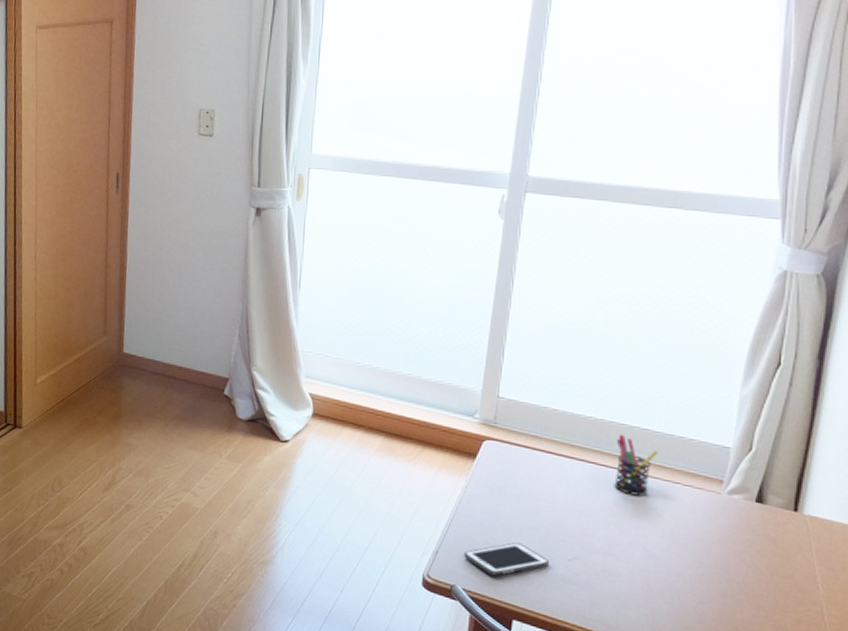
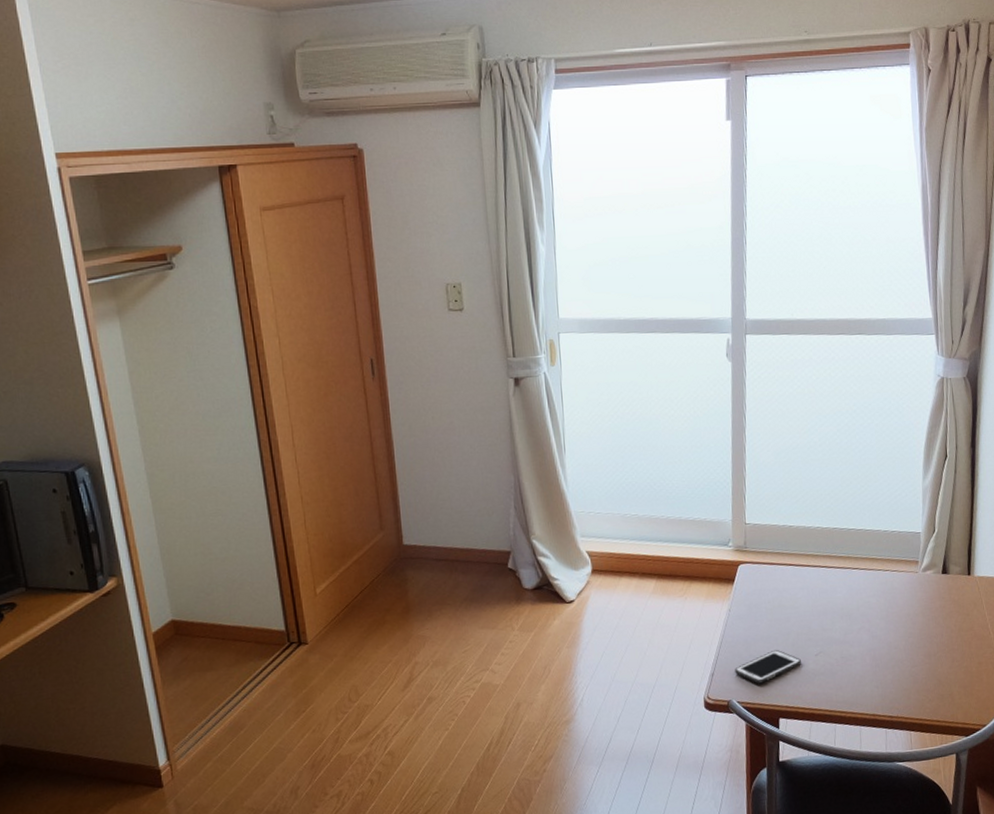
pen holder: present [614,434,659,496] -> none [839,537,871,588]

